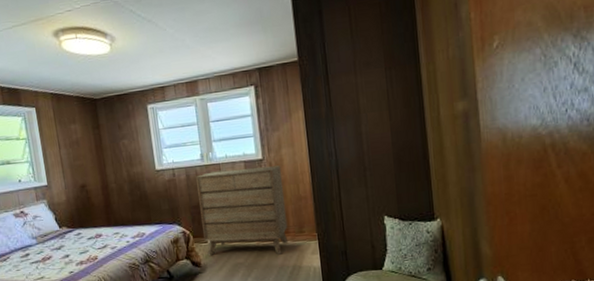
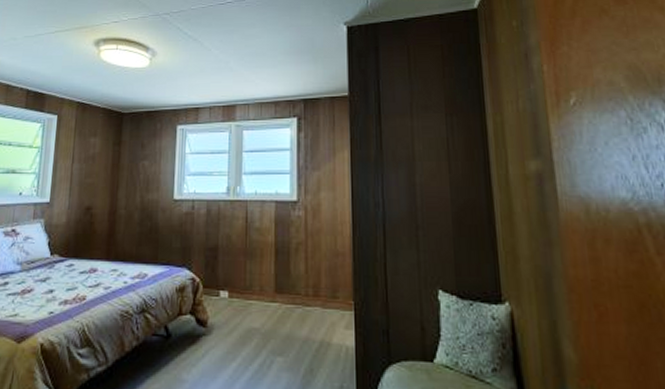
dresser: present [196,165,289,257] -> none [216,209,319,324]

